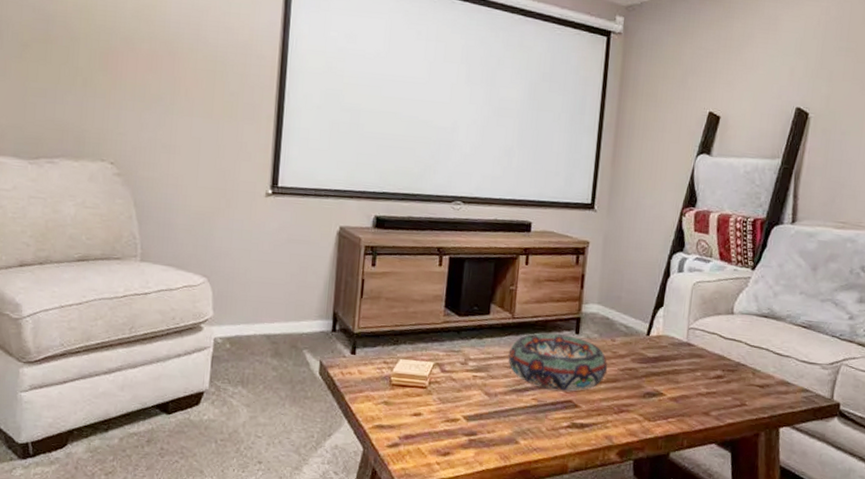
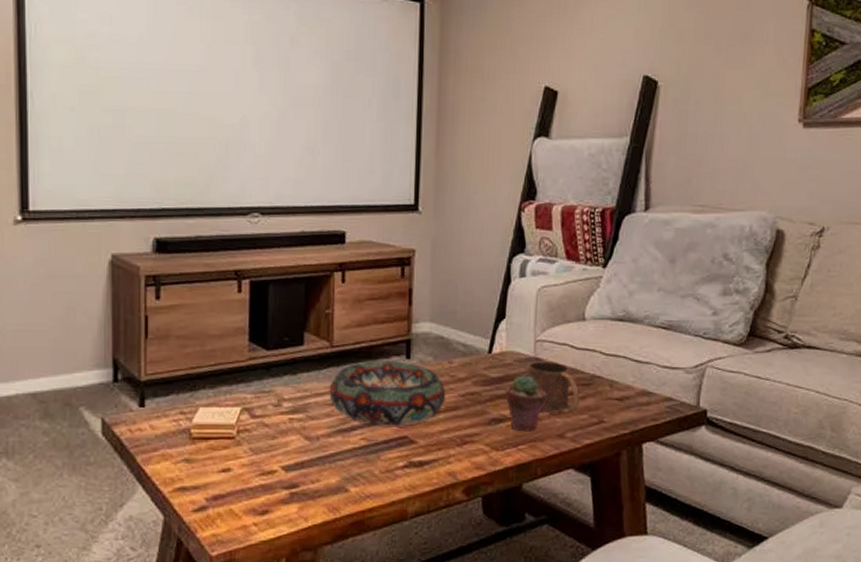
potted succulent: none [659,357,696,408] -> present [505,375,547,432]
mug: none [680,346,725,394] -> present [527,362,580,413]

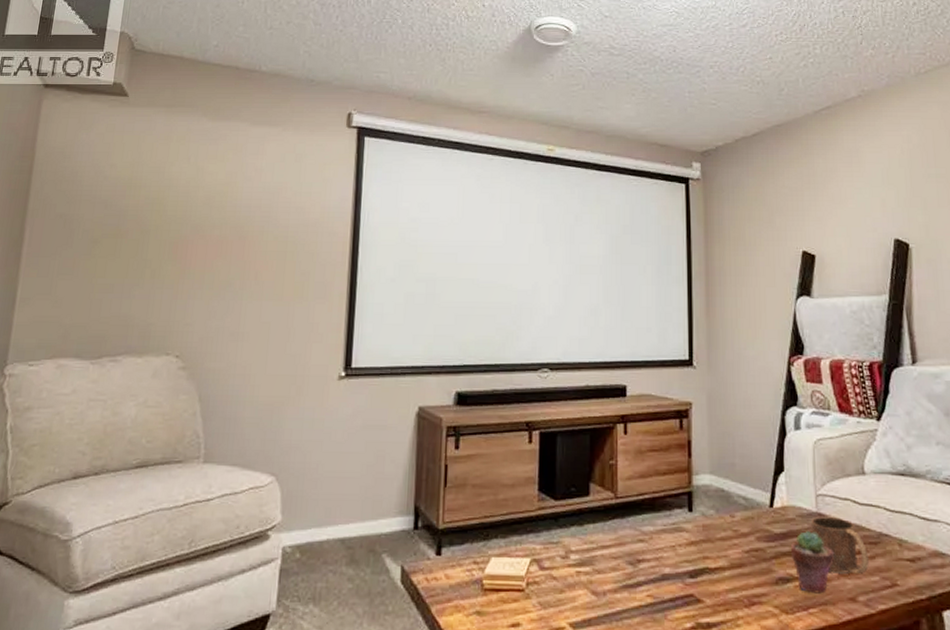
decorative bowl: present [329,361,446,426] -> none [614,513,730,583]

